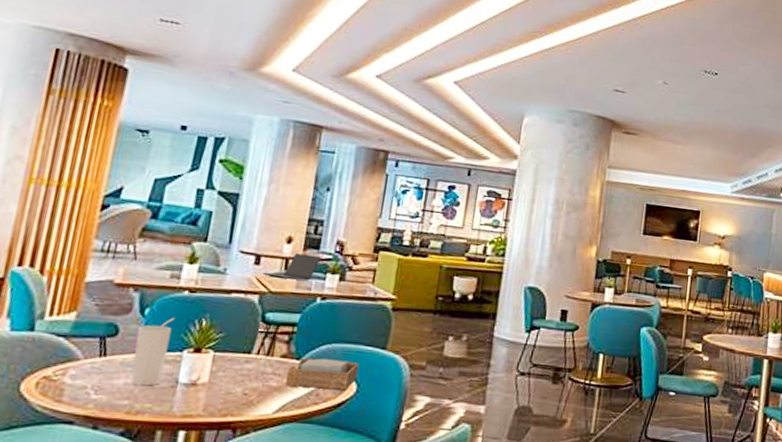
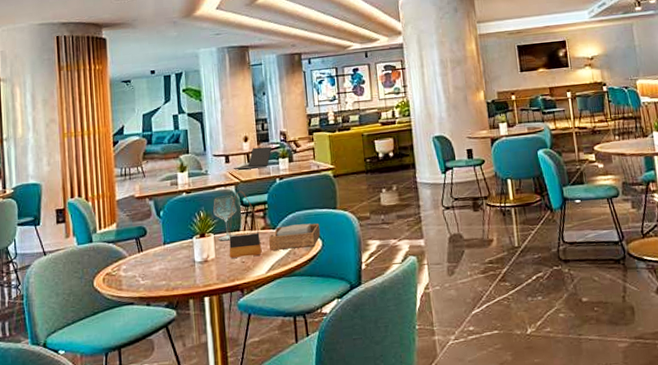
cup: present [131,317,175,386] -> none [159,214,183,269]
wine glass: none [218,304,256,364] -> present [213,195,237,241]
shoulder bag: none [228,303,280,389] -> present [228,190,262,258]

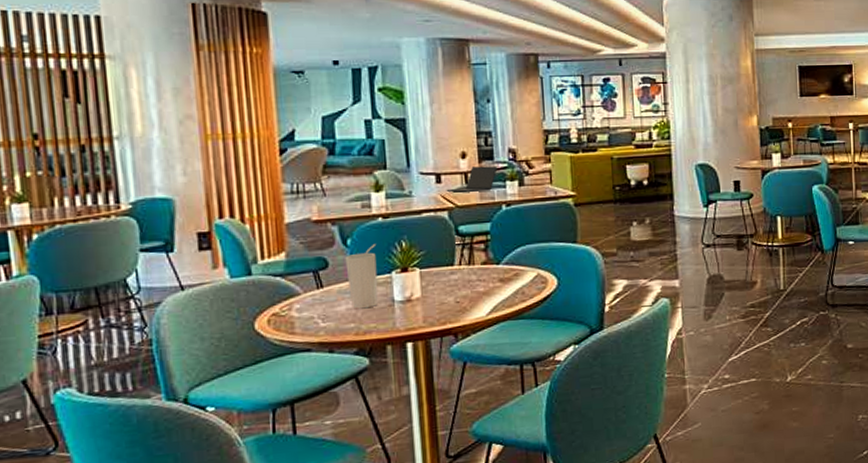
cup: none [159,214,183,269] -> present [345,243,379,309]
wine glass: present [213,195,237,241] -> none [419,222,451,277]
shoulder bag: present [228,190,262,258] -> none [438,217,482,297]
napkin holder: present [269,223,321,251] -> none [491,258,556,289]

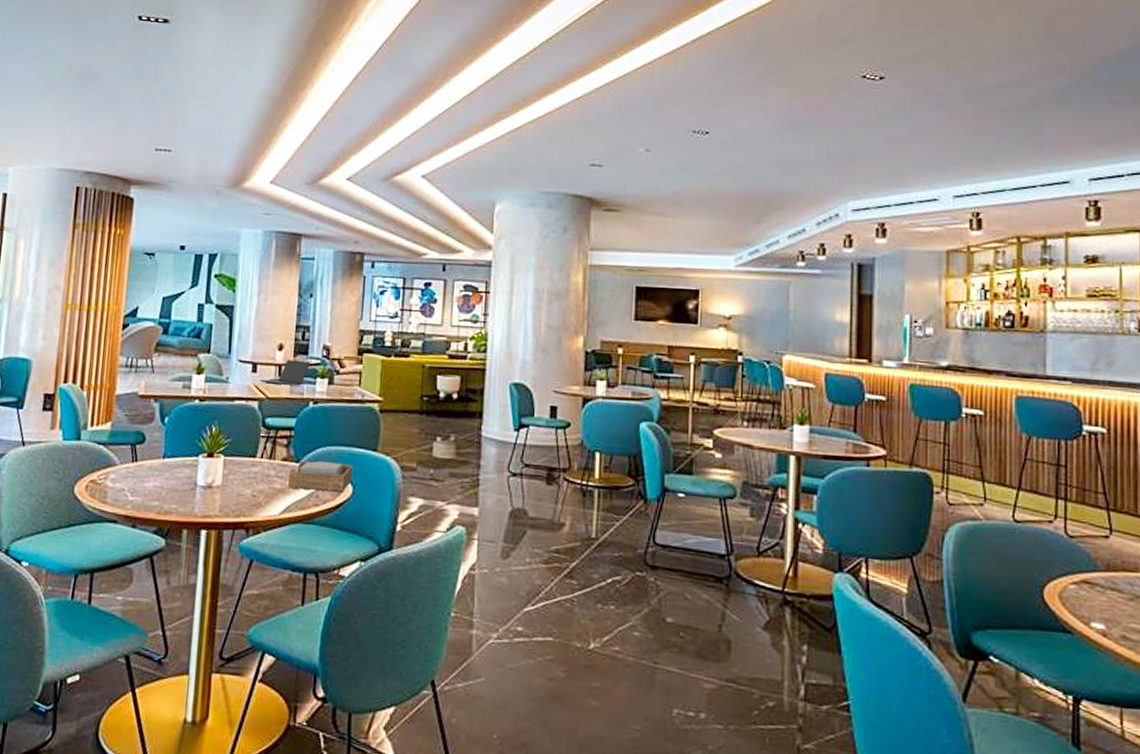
cup: present [345,243,379,309] -> none [159,424,190,489]
napkin holder: none [491,258,556,289] -> present [287,461,353,492]

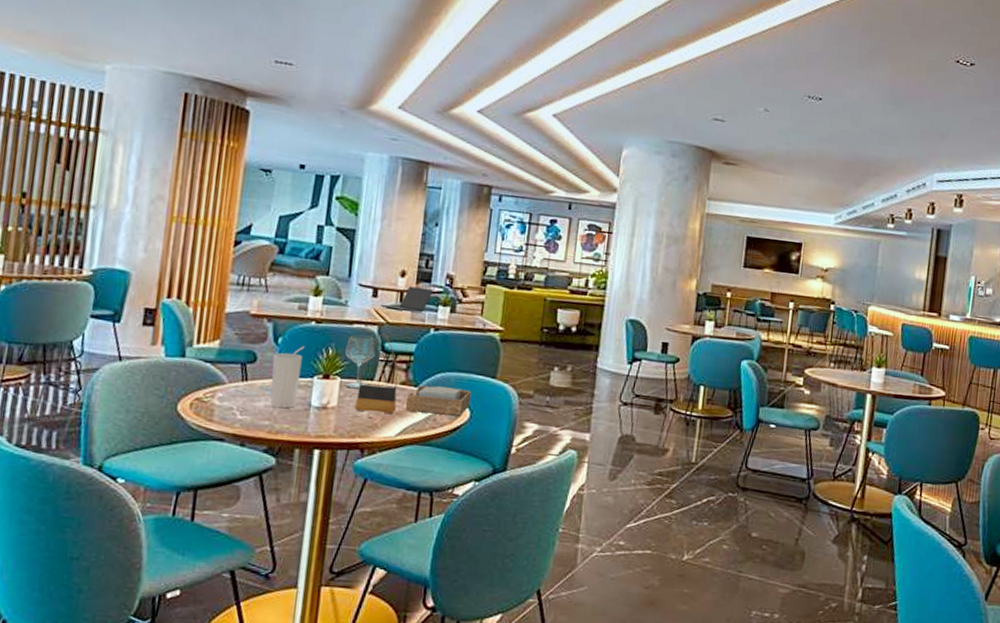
cup: none [159,424,190,489] -> present [270,346,305,409]
wine glass: none [228,411,257,467] -> present [344,334,376,389]
shoulder bag: none [238,409,280,491] -> present [354,333,399,414]

